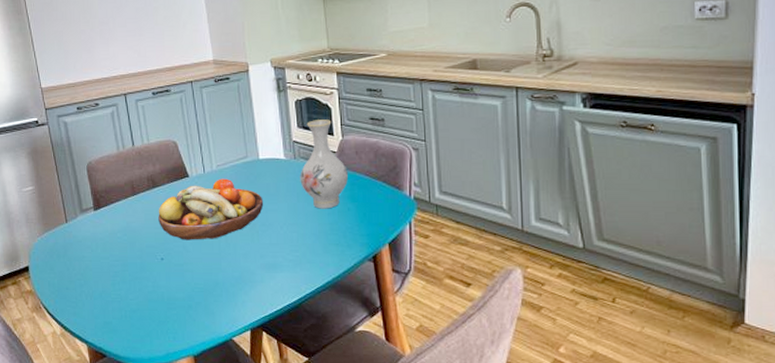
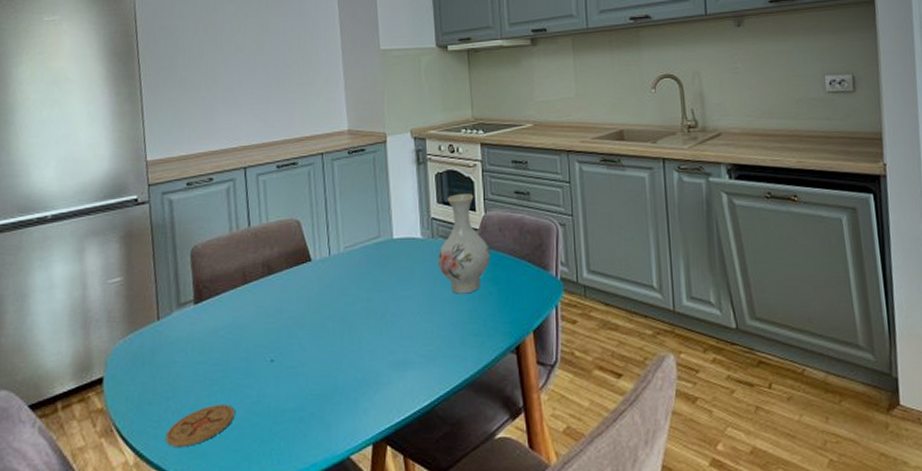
coaster: none [83,292,136,323] -> present [166,404,235,447]
fruit bowl: present [158,178,264,240] -> none [271,262,396,337]

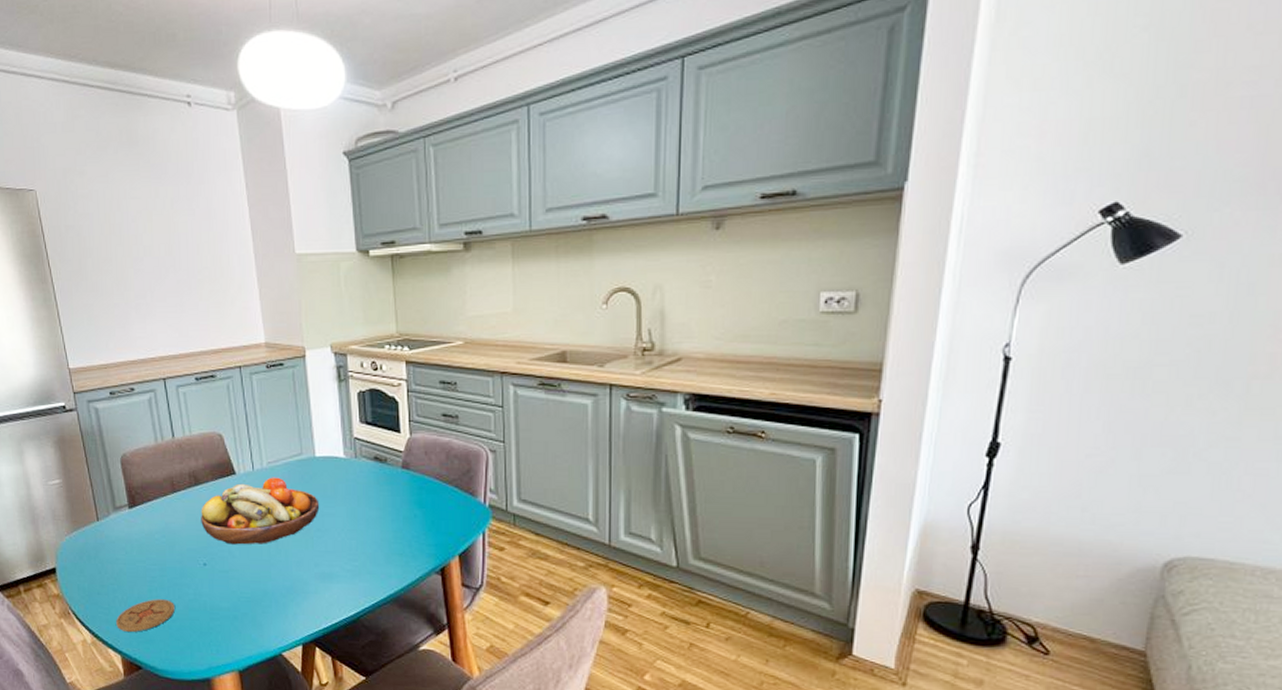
fruit bowl: none [271,262,396,337] -> present [201,477,320,545]
vase: present [437,194,490,294] -> none [361,414,415,515]

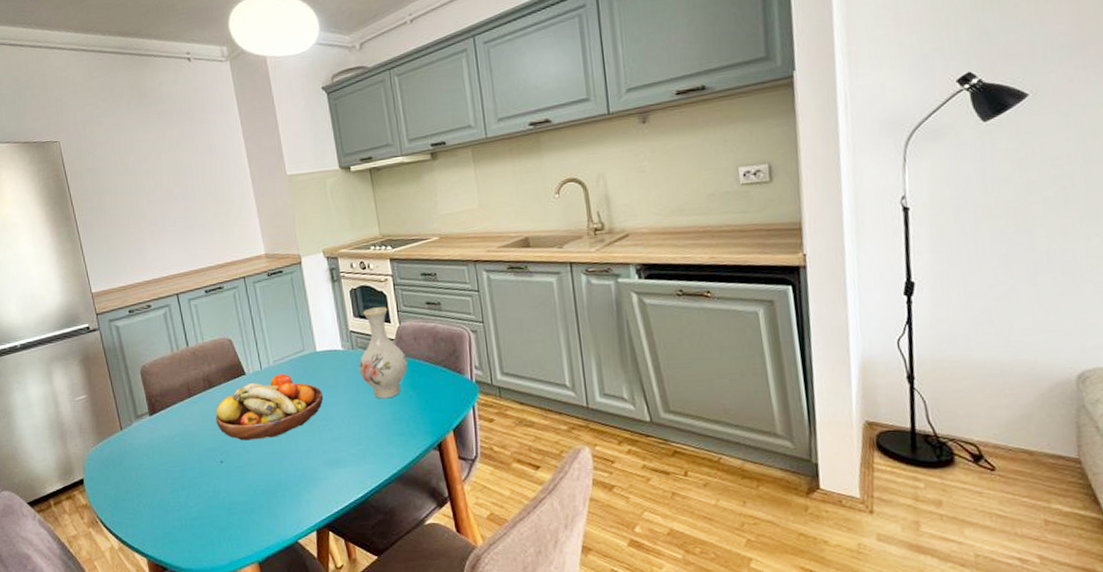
coaster: present [116,599,175,632] -> none [141,499,196,534]
vase: none [361,414,415,515] -> present [358,307,408,399]

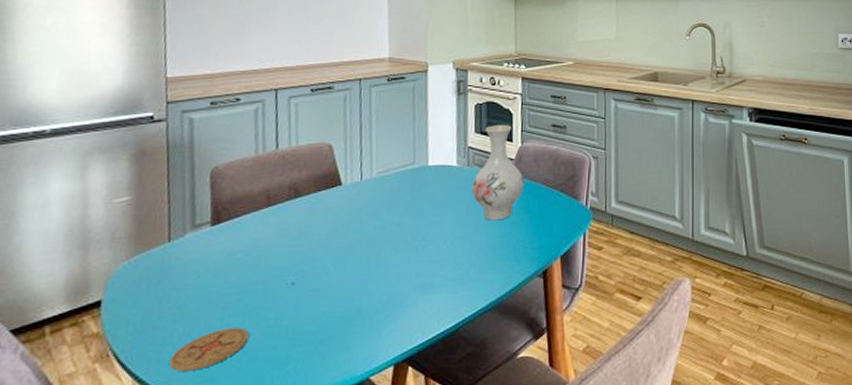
coaster: none [141,499,196,534] -> present [169,327,249,371]
fruit bowl: present [215,373,324,441] -> none [295,187,428,260]

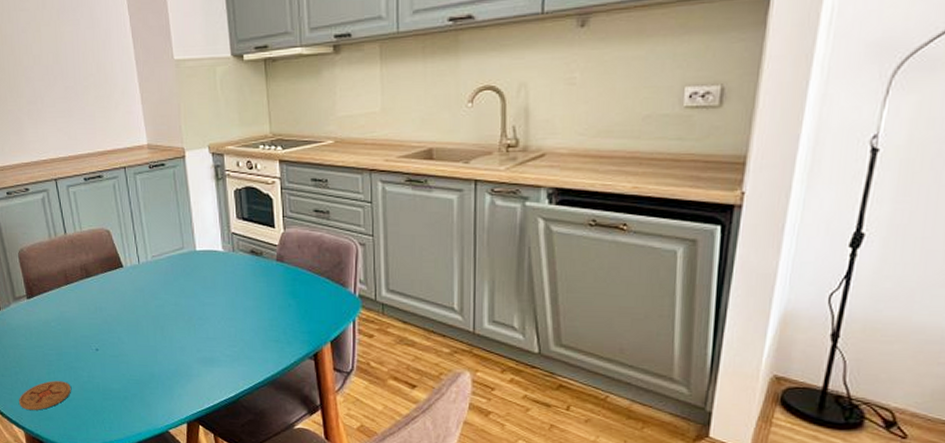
vase: present [471,125,524,221] -> none [238,211,289,304]

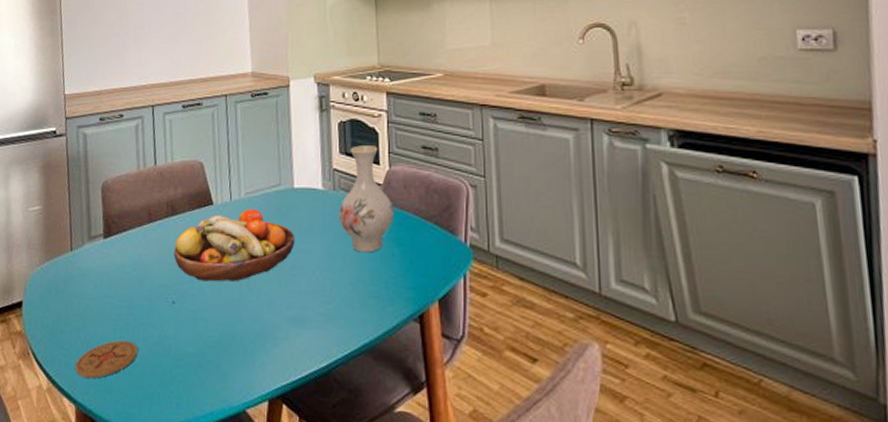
fruit bowl: none [92,270,201,332] -> present [174,208,295,282]
vase: none [238,211,289,304] -> present [338,145,394,253]

